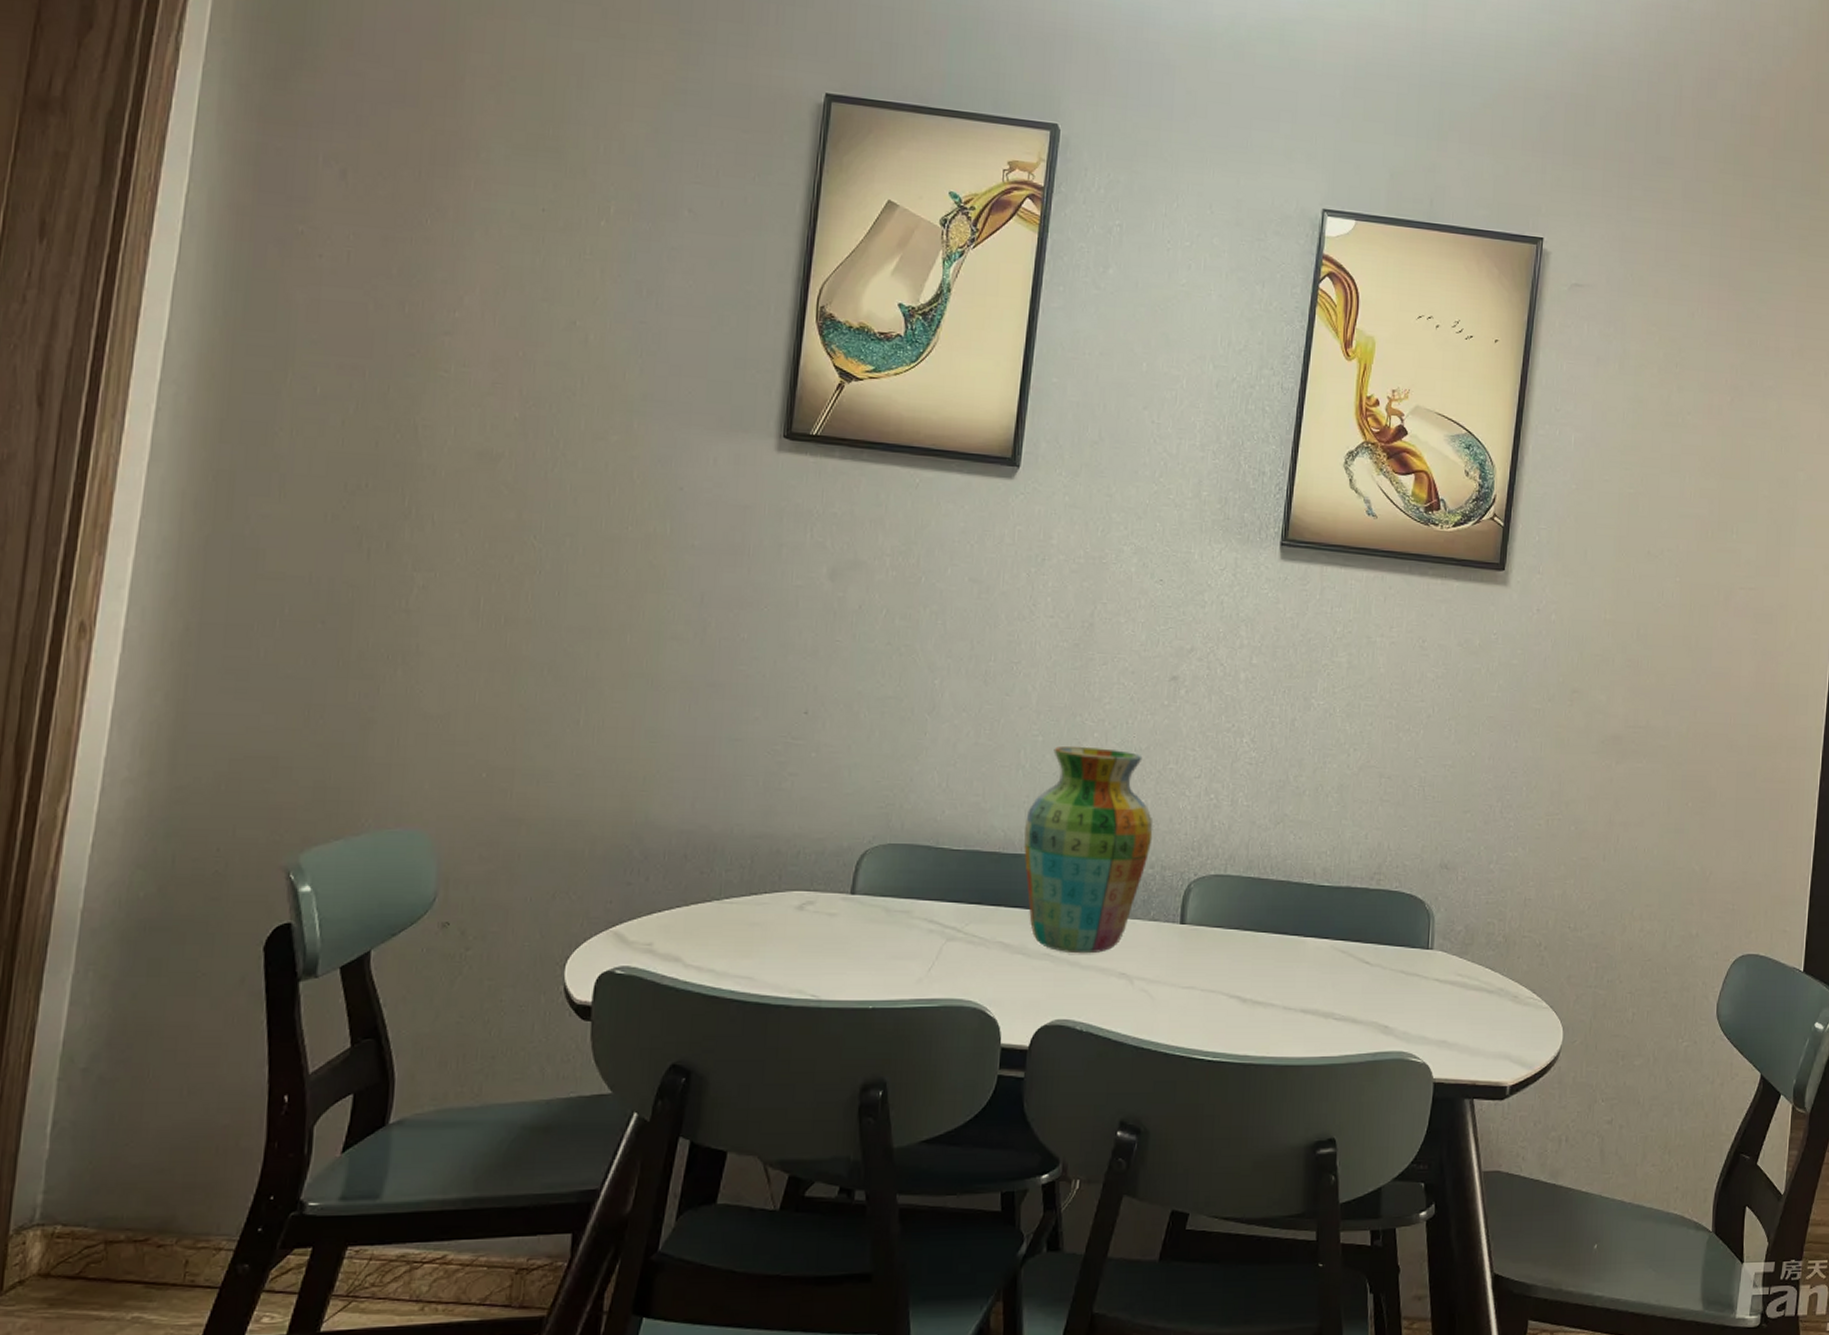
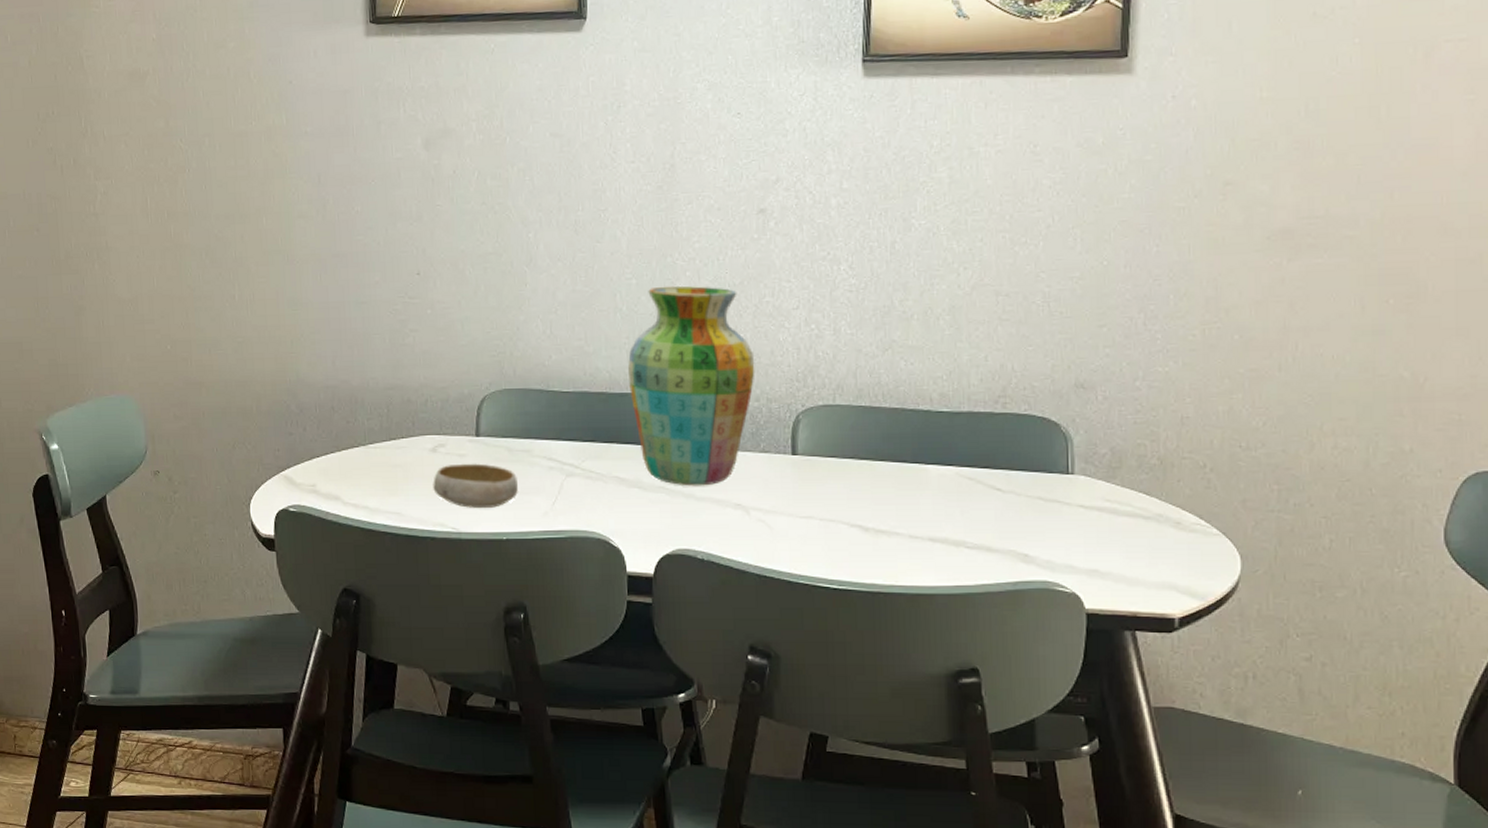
bowl: none [794,923,892,973] -> present [433,463,518,508]

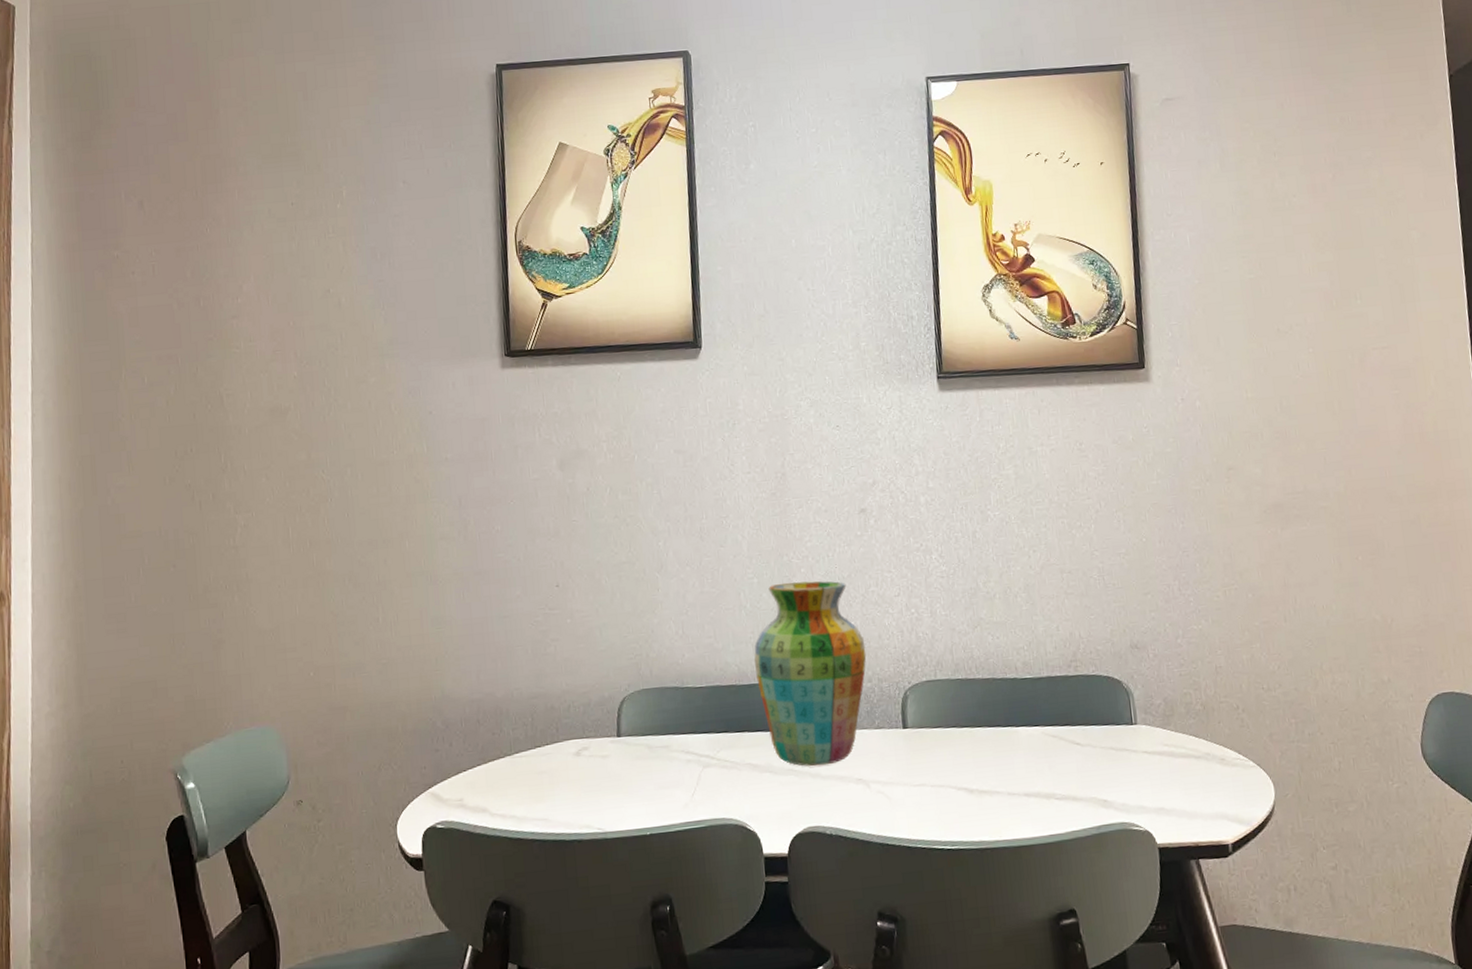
bowl: present [433,463,518,508] -> none [578,762,659,808]

